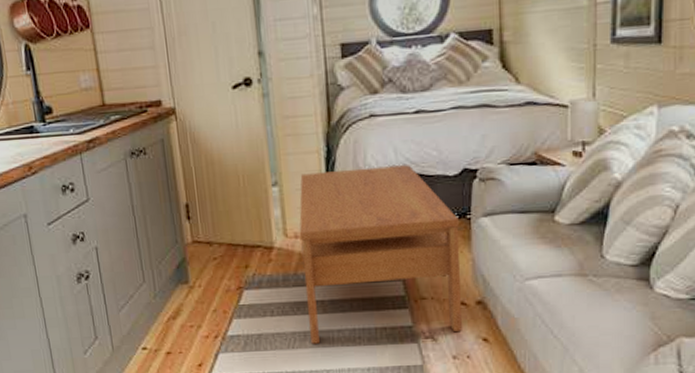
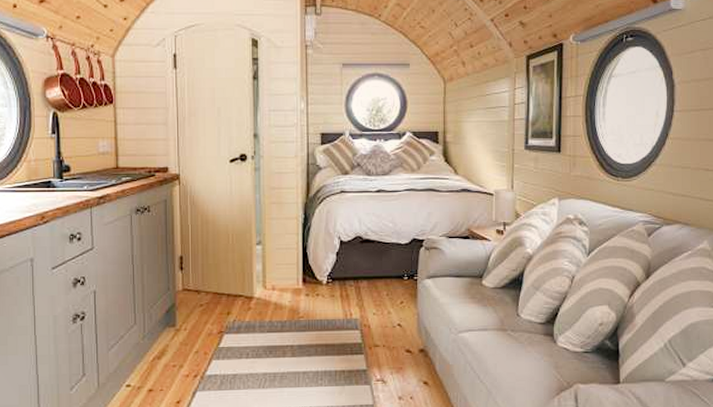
coffee table: present [299,165,462,344] -> none [276,233,408,384]

